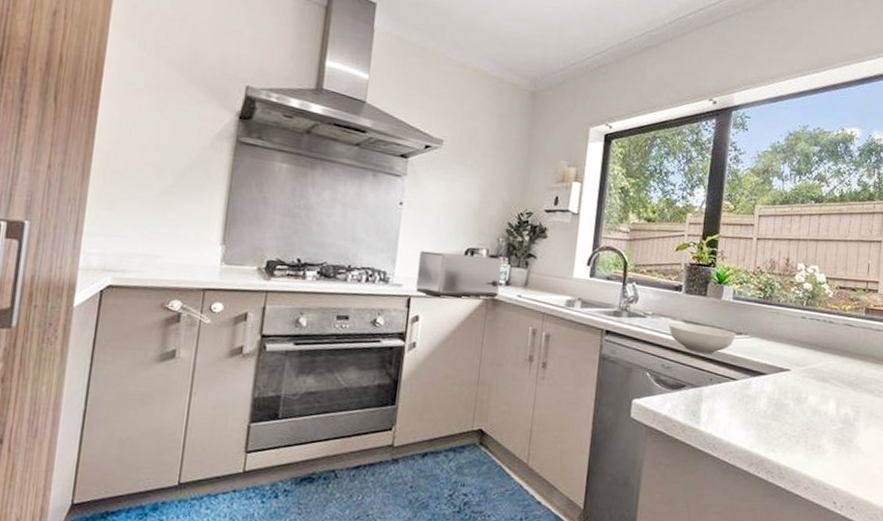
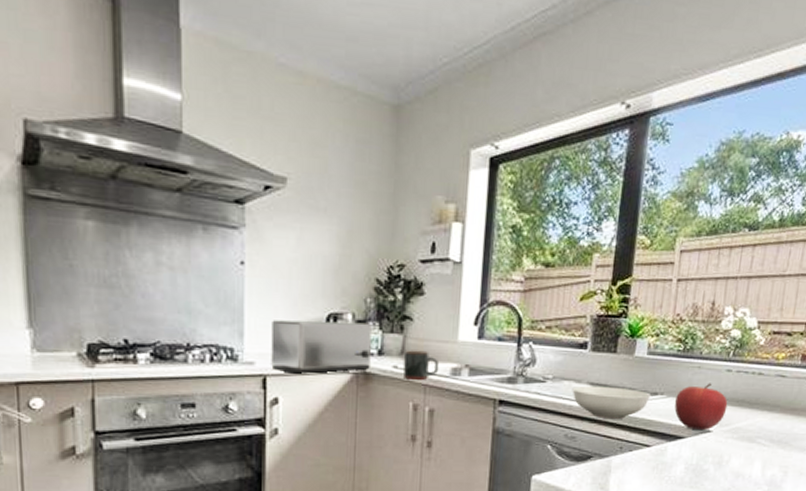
mug: none [525,282,557,309] -> present [402,350,440,380]
fruit: none [757,327,804,369] -> present [674,383,728,431]

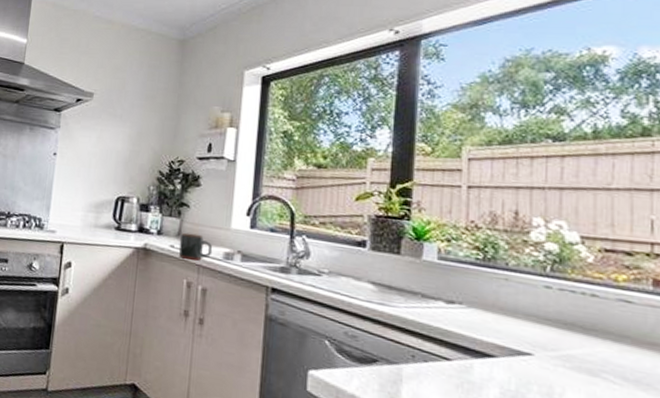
toaster: present [271,320,372,374] -> none [68,199,153,247]
bowl: present [572,385,652,420] -> none [350,283,447,325]
fruit: present [674,383,728,431] -> none [477,298,552,353]

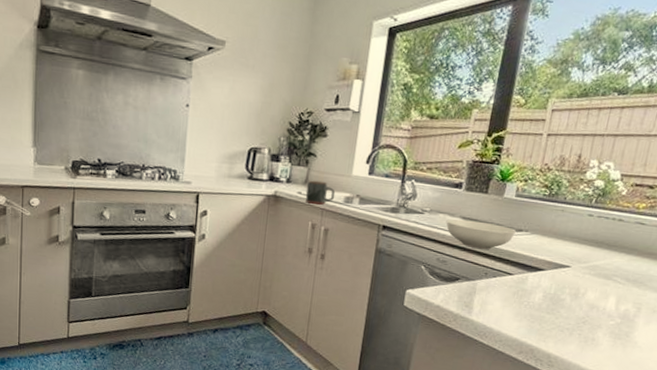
bowl: none [350,283,447,325] -> present [446,219,517,250]

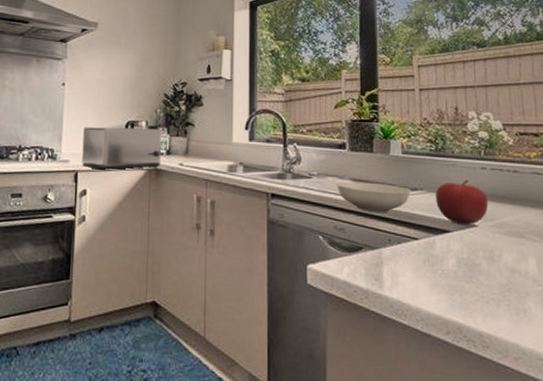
toaster: none [203,150,283,194] -> present [82,127,161,170]
mug: present [305,180,336,205] -> none [187,150,218,175]
fruit: none [537,224,588,266] -> present [435,179,489,225]

